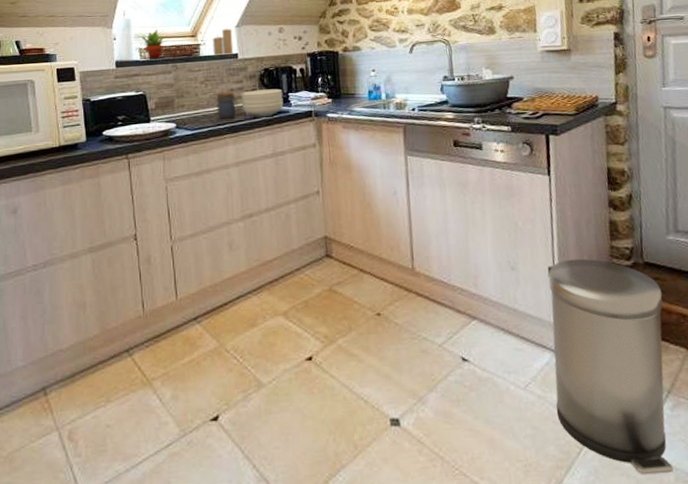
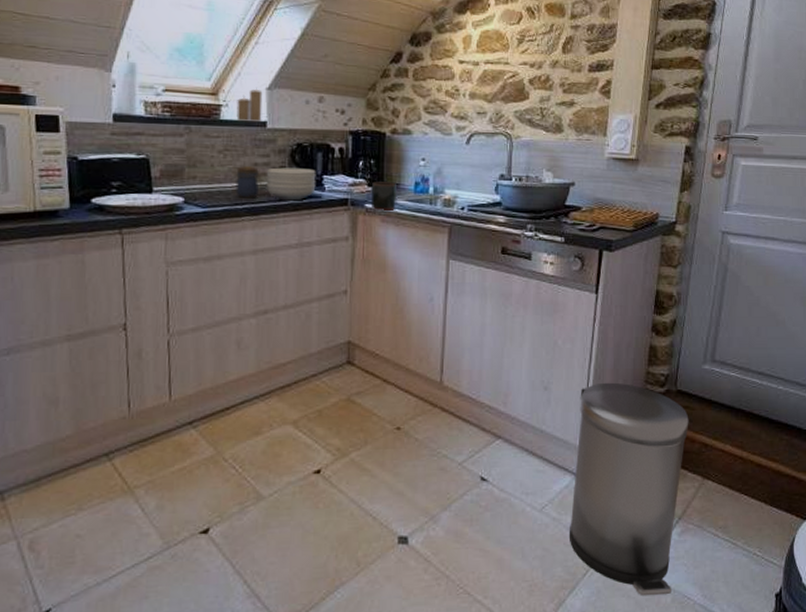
succulent plant: present [135,29,169,60] -> none [141,80,183,117]
mug: none [331,93,354,118] -> present [371,181,396,210]

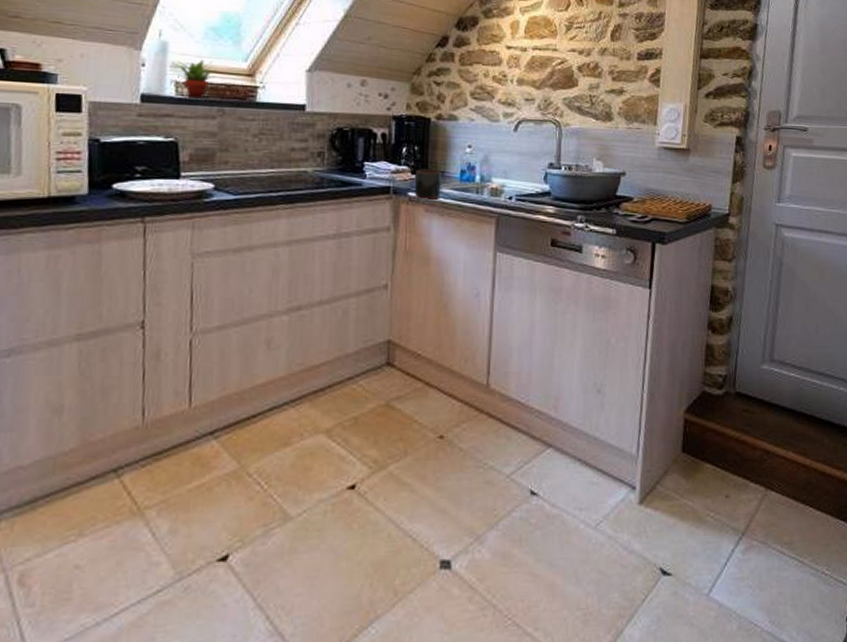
succulent plant: none [141,80,183,117] -> present [172,59,217,99]
jar: present [235,166,261,198] -> none [270,151,298,185]
candle: present [236,87,263,123] -> none [273,69,302,106]
bowl: present [266,167,316,201] -> none [303,153,357,189]
pedal bin: present [569,382,689,596] -> none [625,384,749,624]

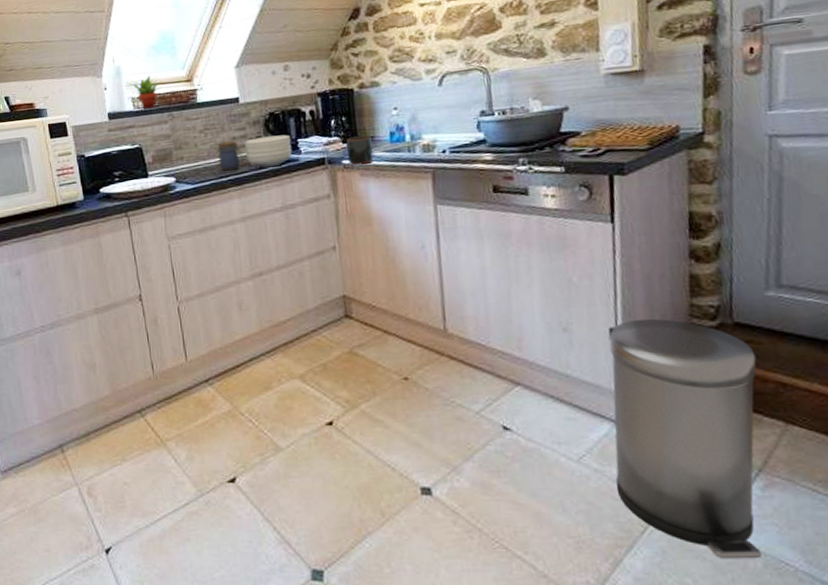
jar: none [270,151,298,185] -> present [217,140,242,171]
bowl: none [303,153,357,189] -> present [244,134,292,168]
pedal bin: none [625,384,749,624] -> present [608,318,762,560]

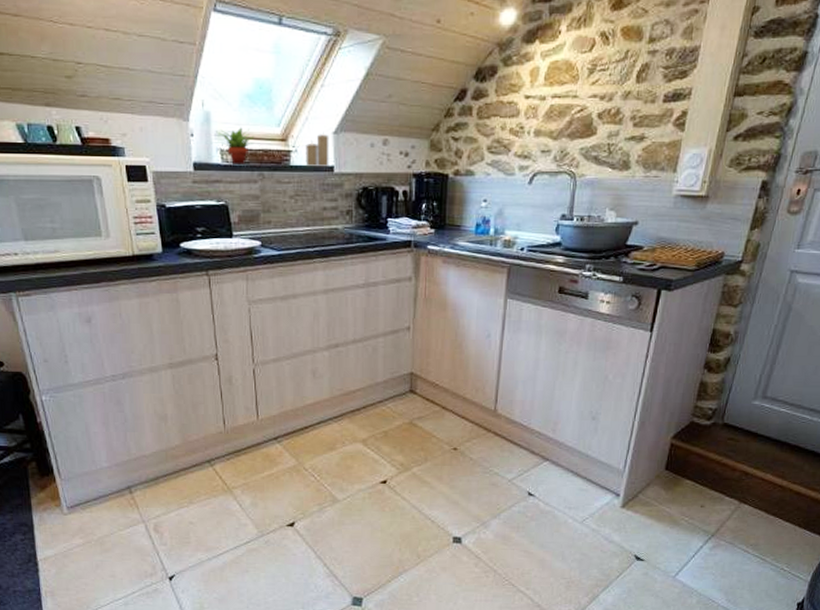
candle: none [210,67,234,102] -> present [305,131,329,167]
jar: present [217,140,242,171] -> none [307,211,330,241]
bowl: present [244,134,292,168] -> none [334,211,381,243]
mug: present [346,135,374,165] -> none [433,224,458,252]
pedal bin: present [608,318,762,560] -> none [606,414,733,597]

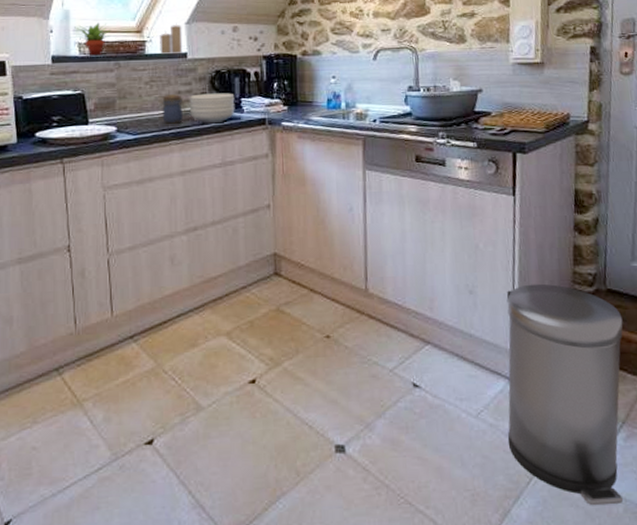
jar: none [307,211,330,241] -> present [162,94,185,124]
bowl: none [334,211,381,243] -> present [189,93,235,124]
pedal bin: none [606,414,733,597] -> present [506,283,623,506]

